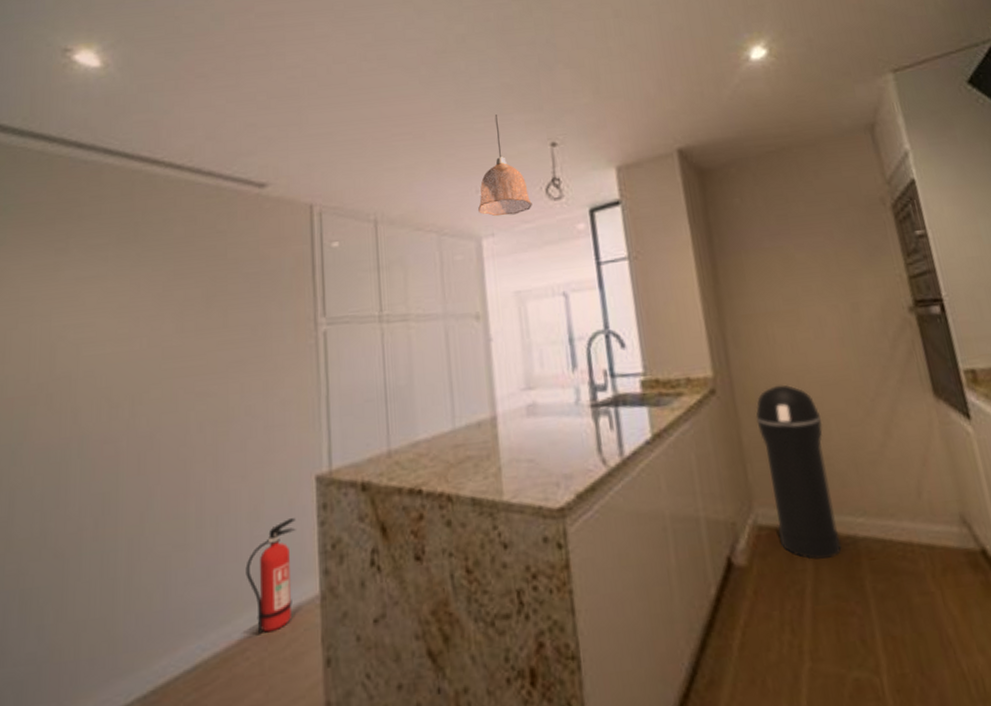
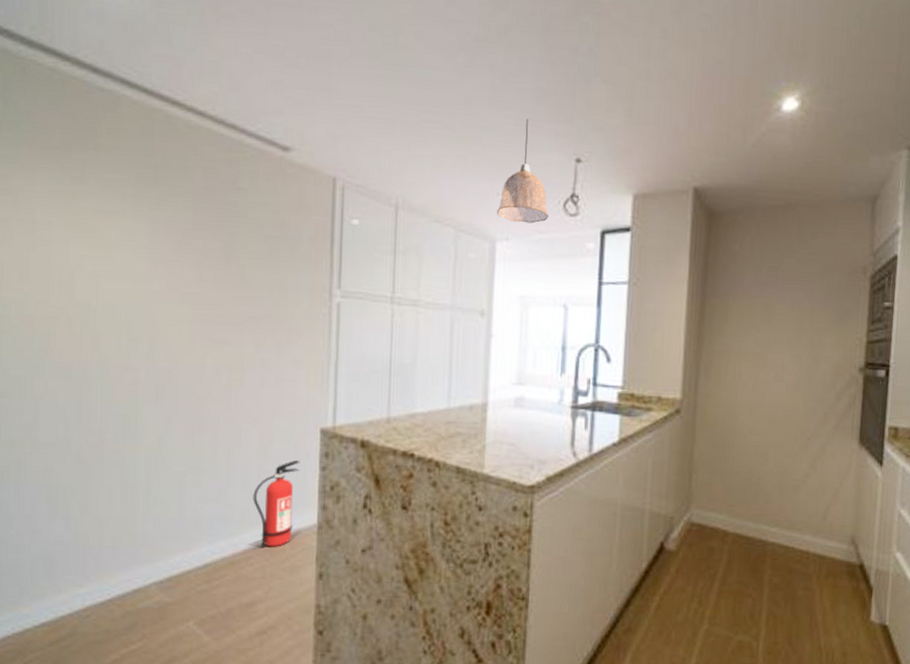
trash can: present [755,384,842,560] -> none [705,415,763,555]

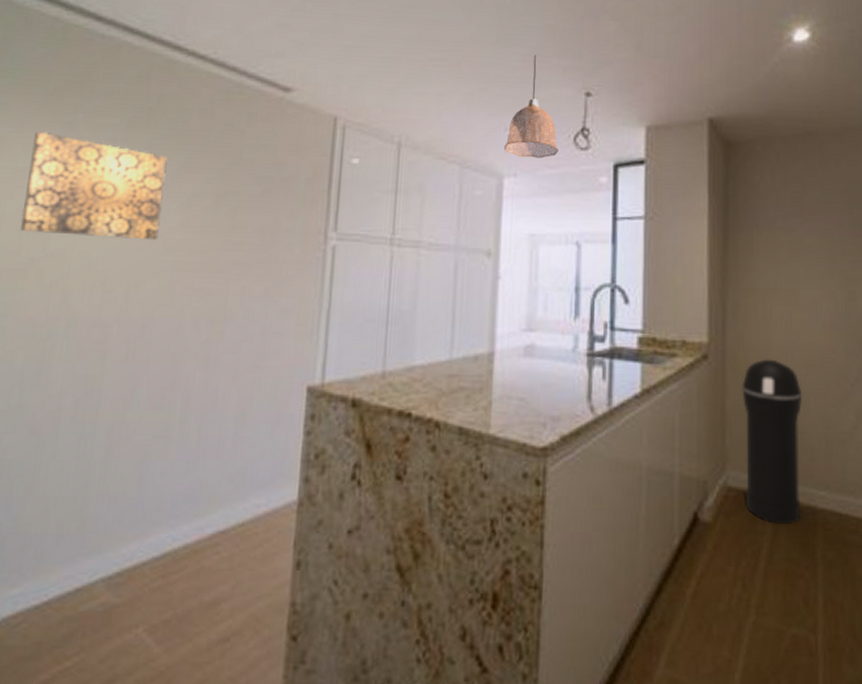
wall art: none [45,185,177,294] -> present [19,131,168,241]
fire extinguisher: present [253,460,300,547] -> none [225,424,282,531]
trash can: none [705,415,763,555] -> present [742,359,803,525]

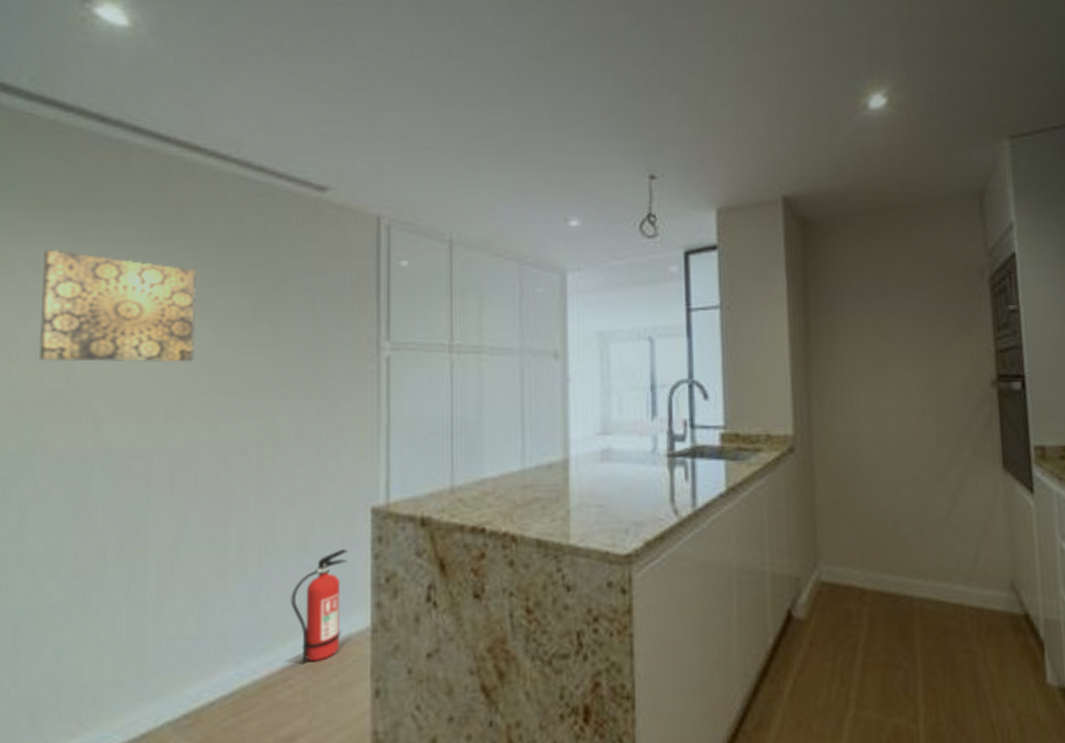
fire extinguisher: none [225,424,282,531] -> present [291,549,348,663]
pendant lamp: present [504,55,558,158] -> none [565,137,624,250]
trash can: present [742,359,803,525] -> none [831,448,897,616]

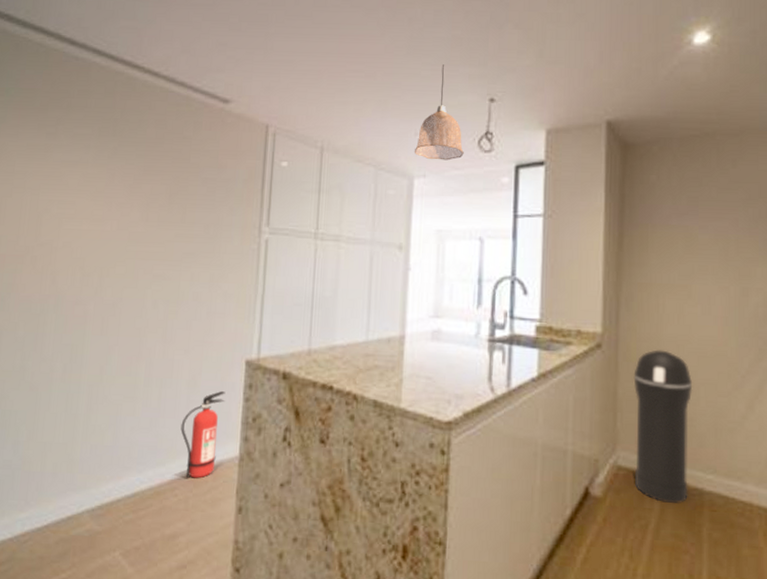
wall art: present [38,249,196,363] -> none [17,141,130,233]
pendant lamp: none [565,137,624,250] -> present [415,64,464,161]
trash can: none [831,448,897,616] -> present [633,349,693,505]

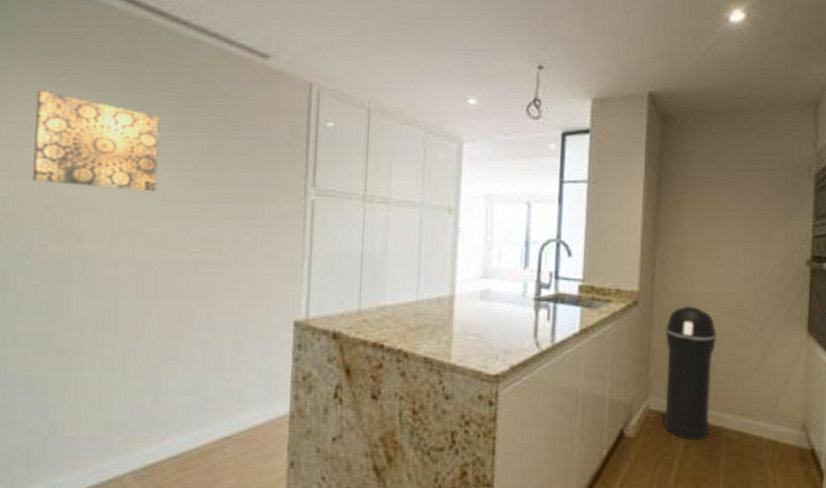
wall art: none [17,141,130,233] -> present [32,90,160,192]
fire extinguisher: present [180,391,226,479] -> none [227,352,274,437]
pendant lamp: present [415,64,464,161] -> none [464,29,513,126]

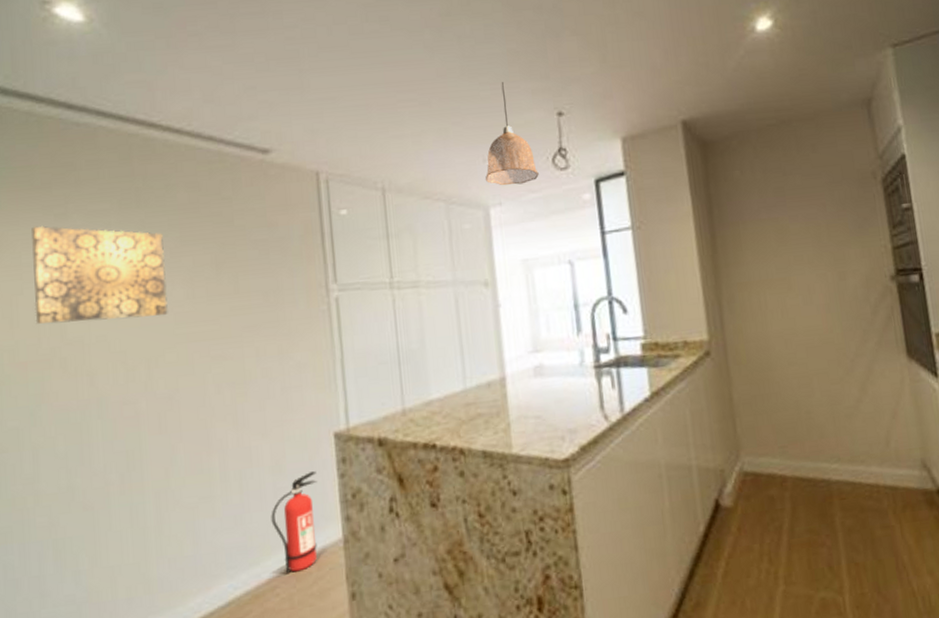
fire extinguisher: none [227,352,274,437] -> present [271,471,317,573]
pendant lamp: none [464,29,513,126] -> present [486,82,539,186]
trash can: present [663,306,717,441] -> none [746,346,817,501]

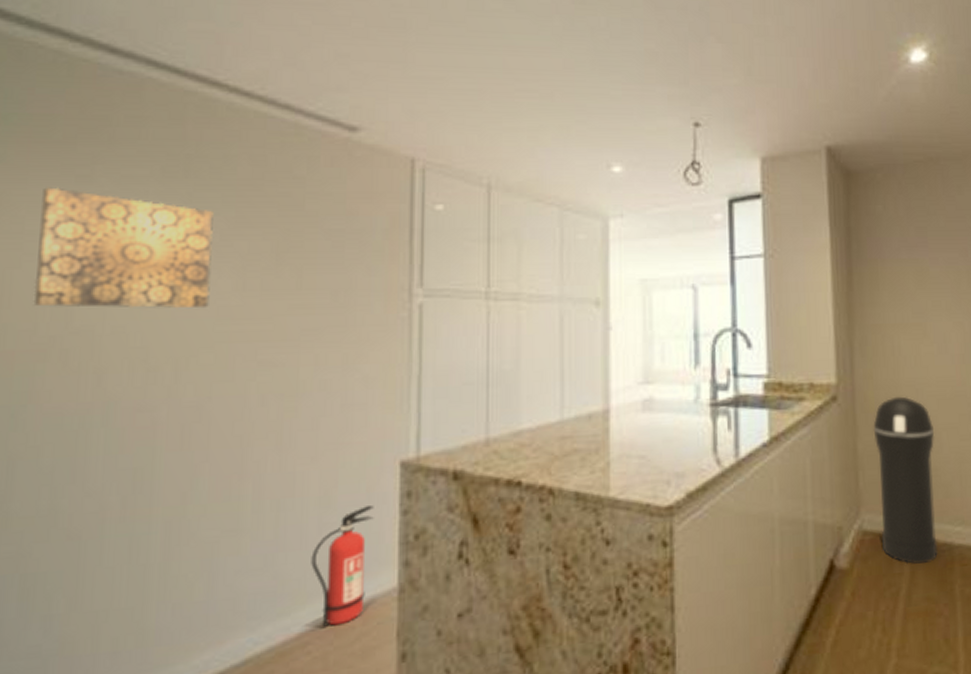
pendant lamp: present [486,82,539,186] -> none [608,83,668,196]
trash can: none [746,346,817,501] -> present [873,396,938,565]

